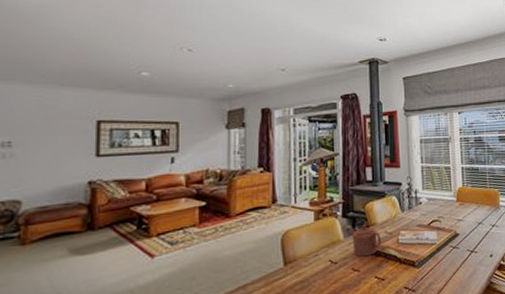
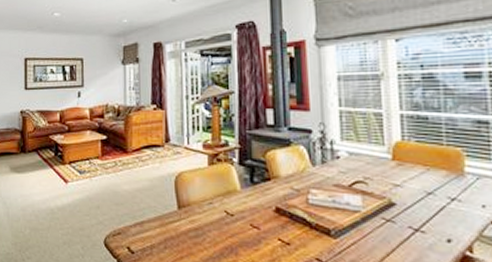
teapot: present [349,225,382,257] -> none [246,176,286,213]

